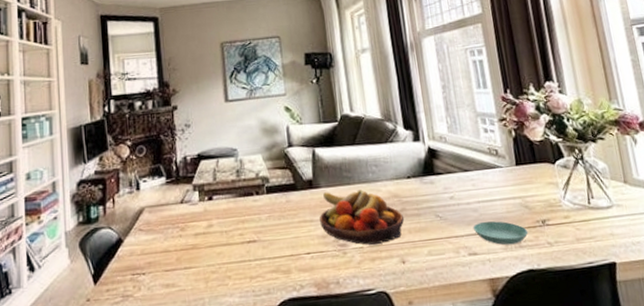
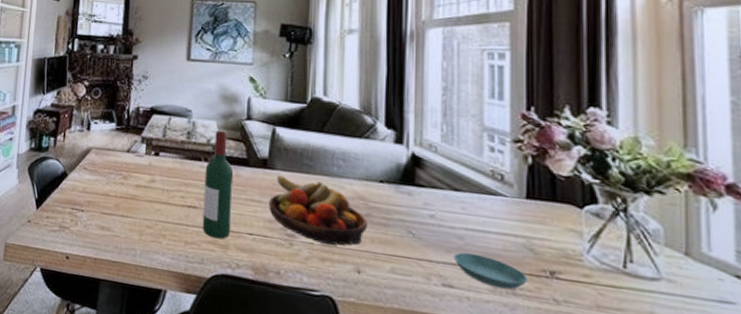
wine bottle: none [258,161,291,266] -> present [202,130,234,239]

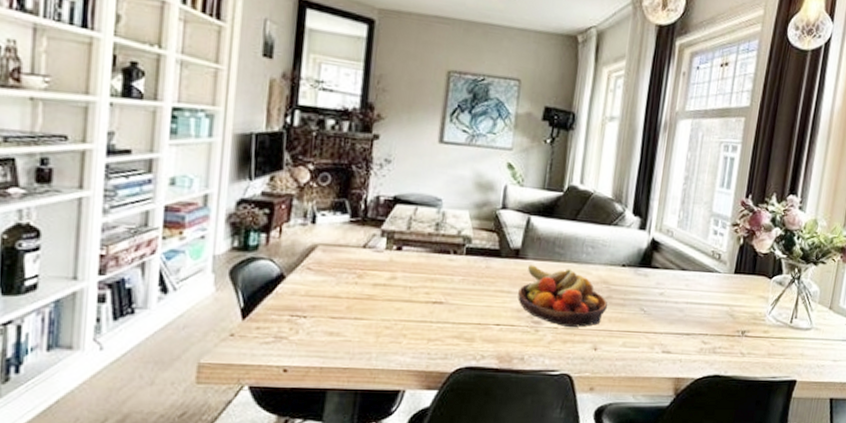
wine bottle: present [202,130,234,239] -> none [447,220,485,333]
saucer: present [453,252,528,290] -> none [673,322,726,350]

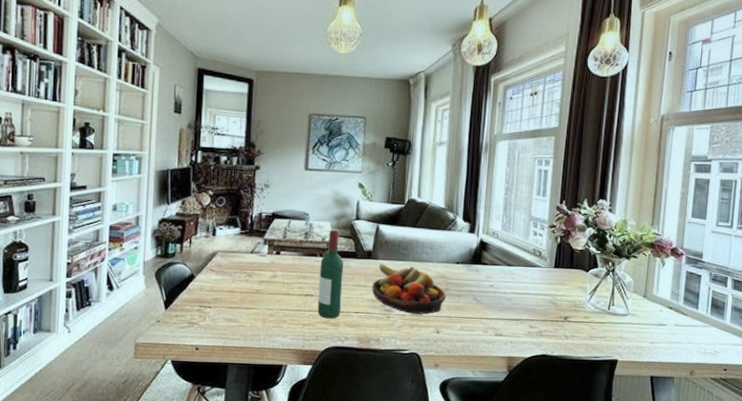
wine bottle: none [447,220,485,333] -> present [317,229,344,319]

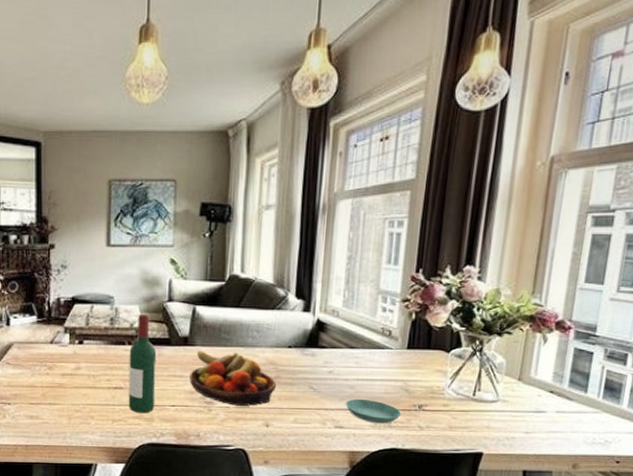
saucer: none [503,310,551,333] -> present [345,398,402,424]

